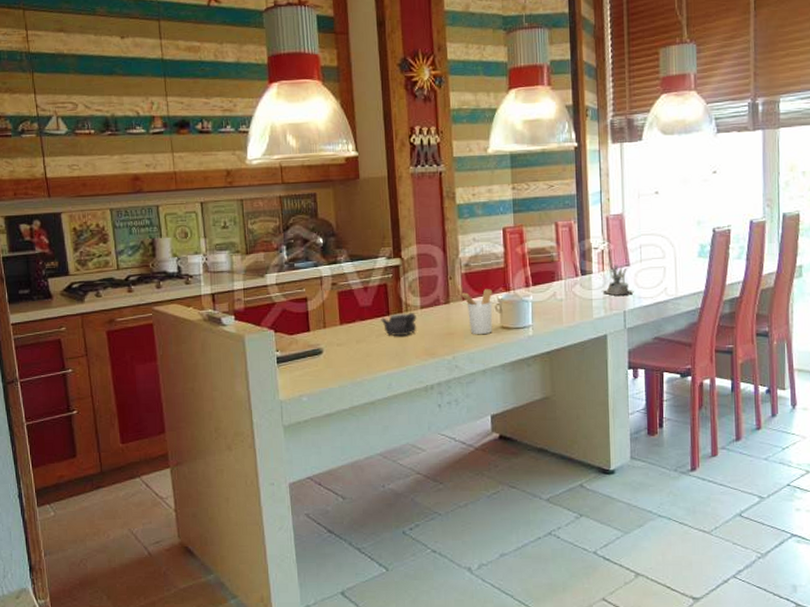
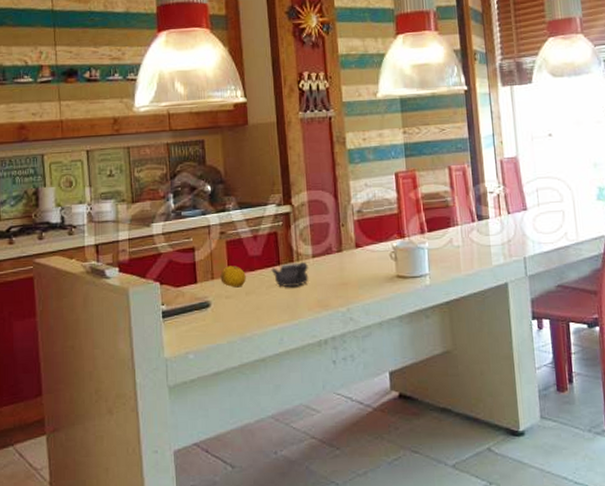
fruit: none [332,315,357,336] -> present [220,266,246,288]
utensil holder: present [459,288,493,335] -> none [352,235,388,285]
succulent plant: present [602,261,634,296] -> none [500,205,533,242]

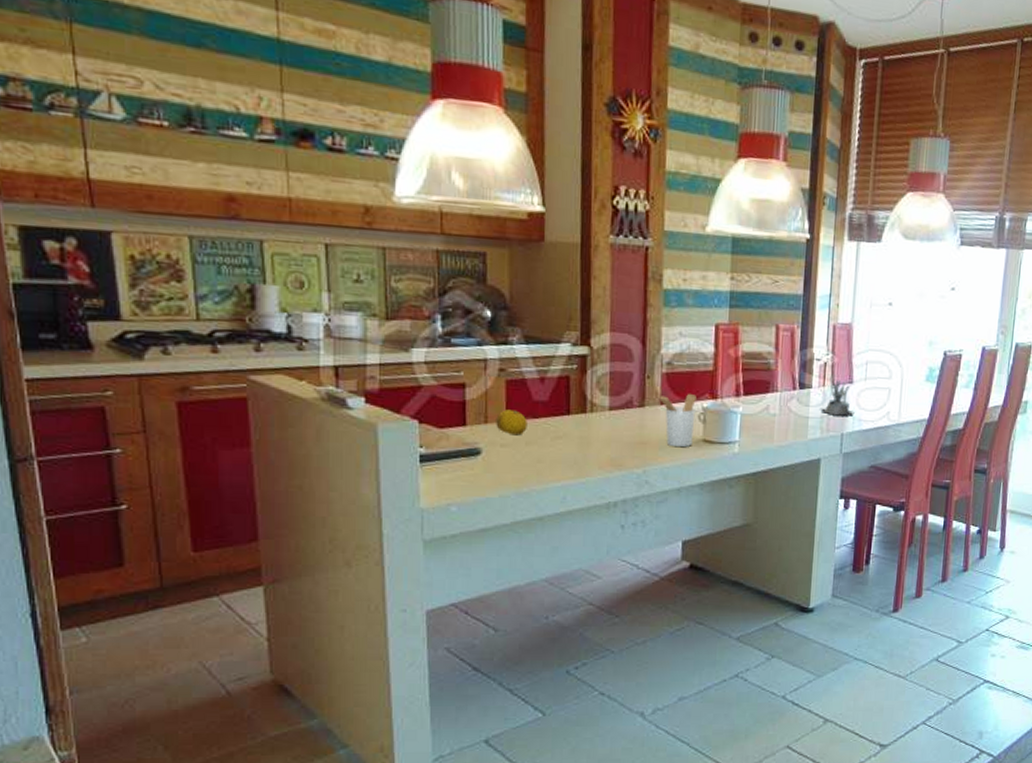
teapot: present [271,261,309,287] -> none [559,413,603,441]
utensil holder: none [352,235,388,285] -> present [657,393,696,448]
succulent plant: none [500,205,533,242] -> present [820,375,855,416]

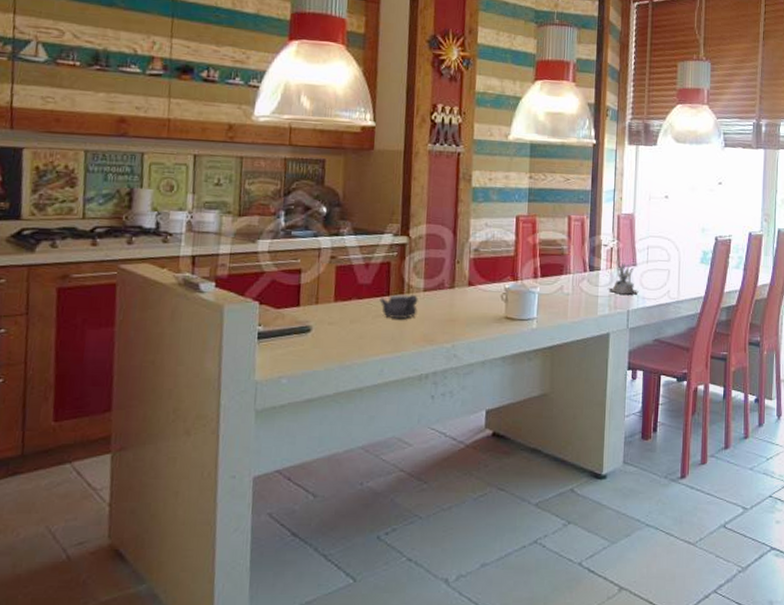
fruit: present [496,409,527,436] -> none [325,292,353,315]
teapot: none [559,413,603,441] -> present [379,294,418,319]
utensil holder: present [657,393,696,448] -> none [465,275,500,324]

